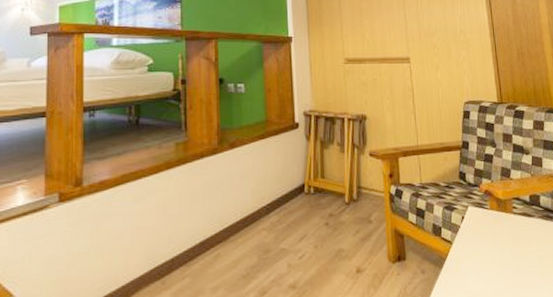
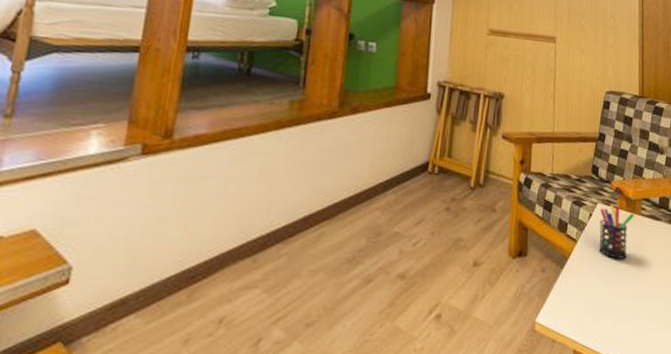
pen holder: none [471,205,506,256] -> present [598,204,634,259]

